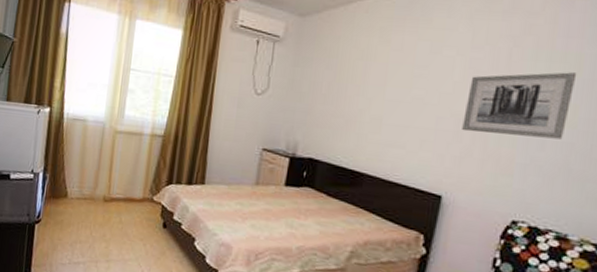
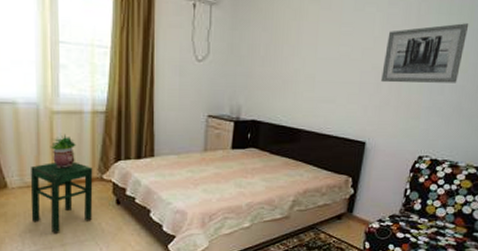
stool: none [83,178,145,248] -> present [30,161,93,233]
potted plant: none [109,153,133,186] -> present [50,134,76,168]

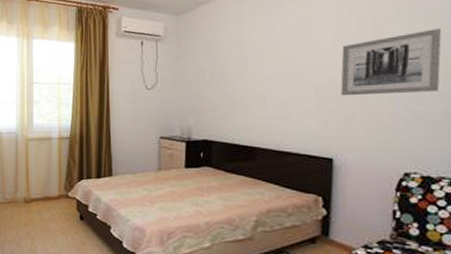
stool: present [30,161,93,233] -> none [10,181,60,245]
potted plant: present [50,134,76,168] -> none [25,157,46,187]

